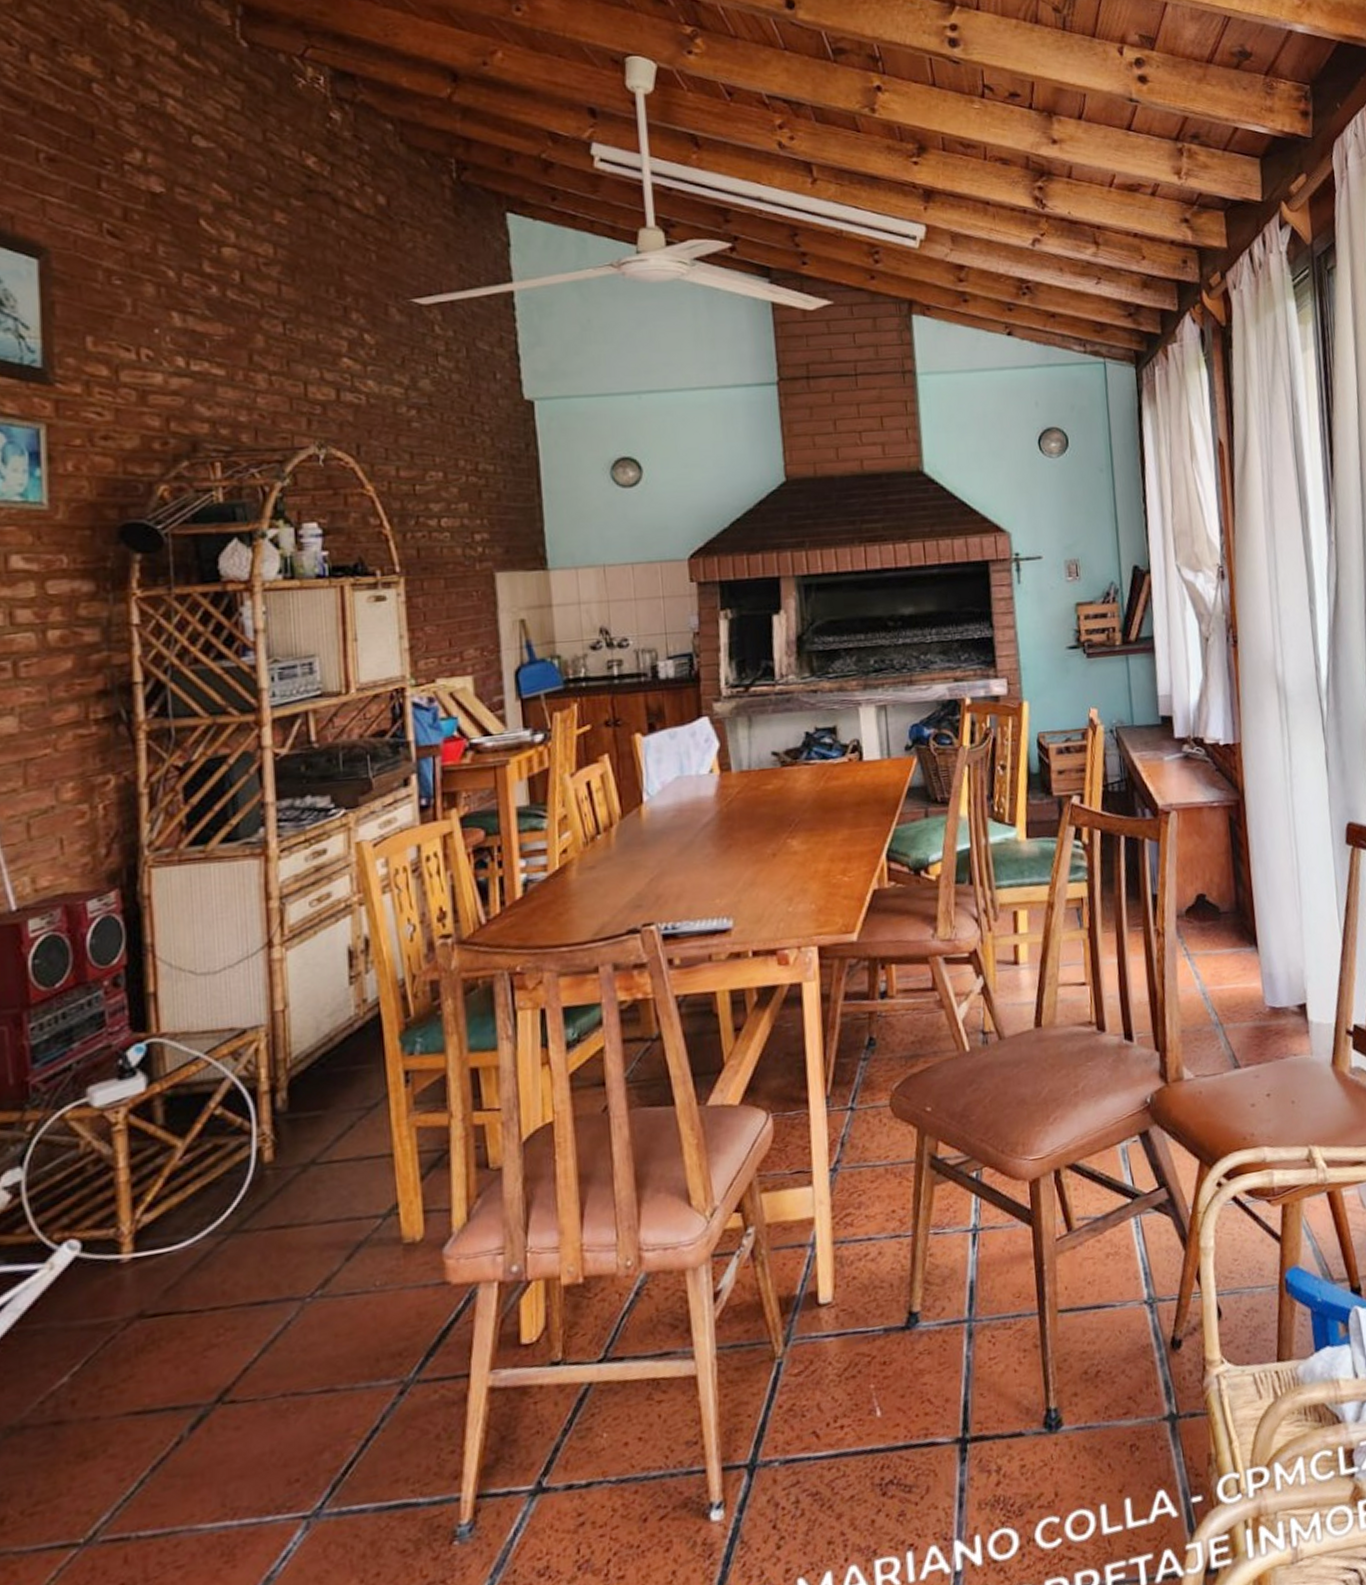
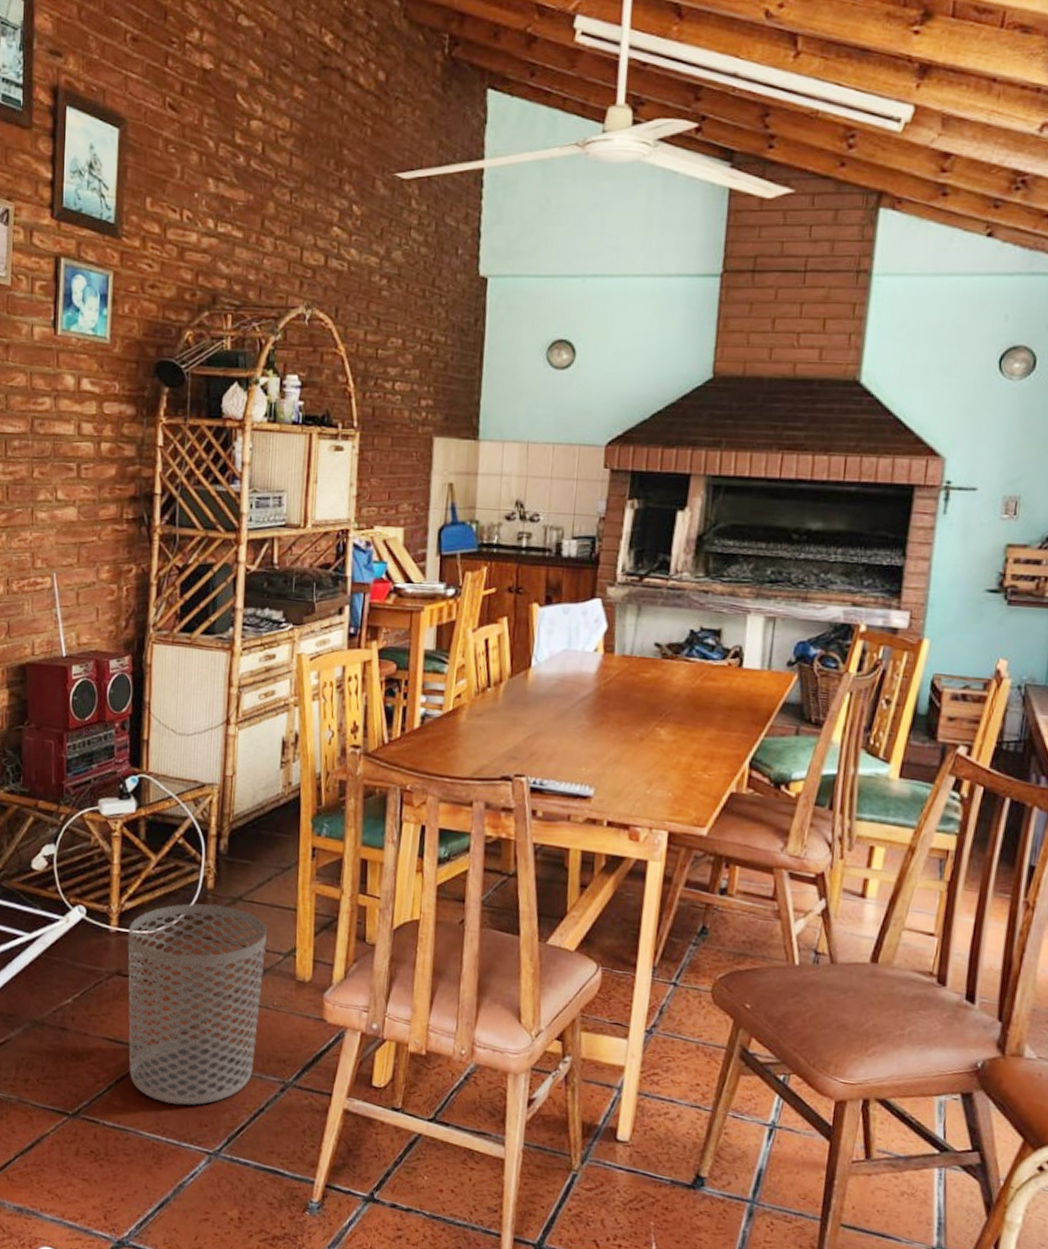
waste bin: none [151,1176,357,1473] -> present [128,903,267,1105]

